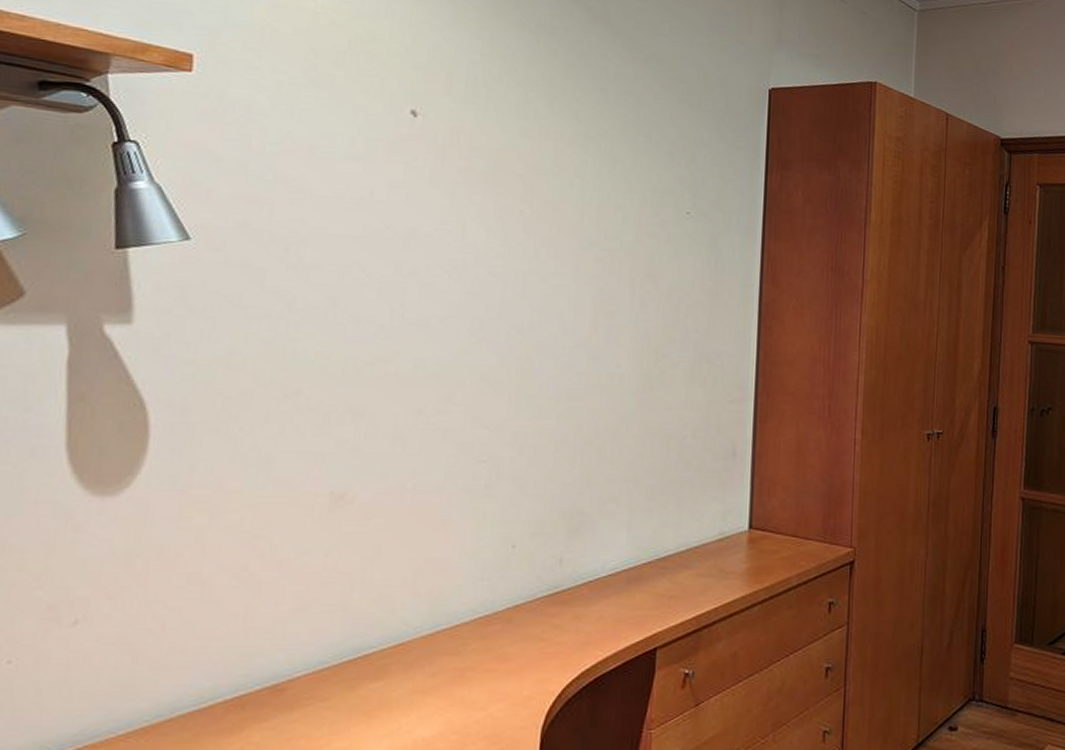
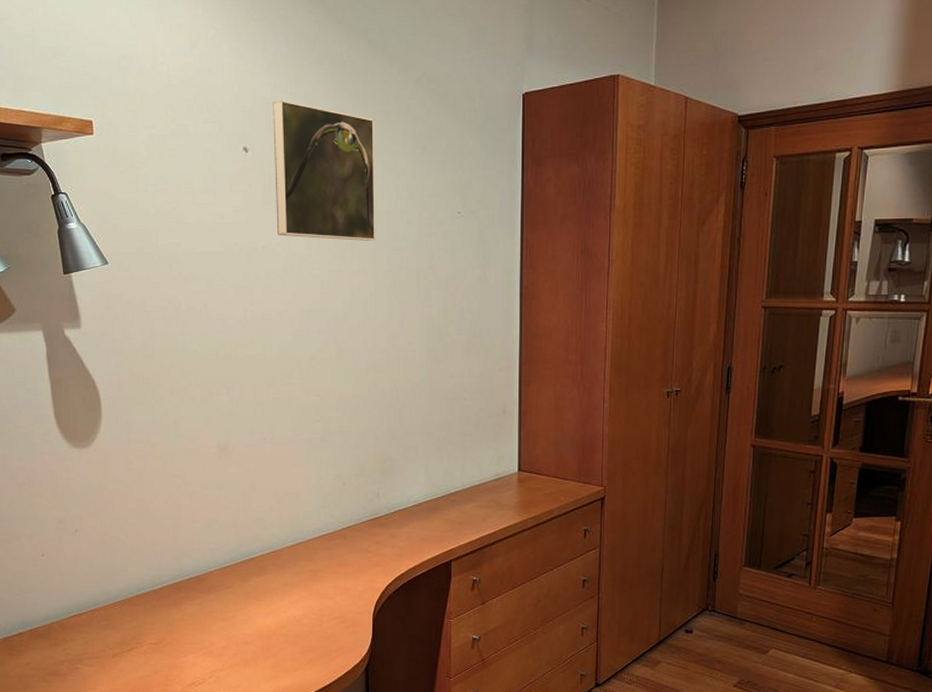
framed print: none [448,59,589,238] -> present [273,99,376,241]

